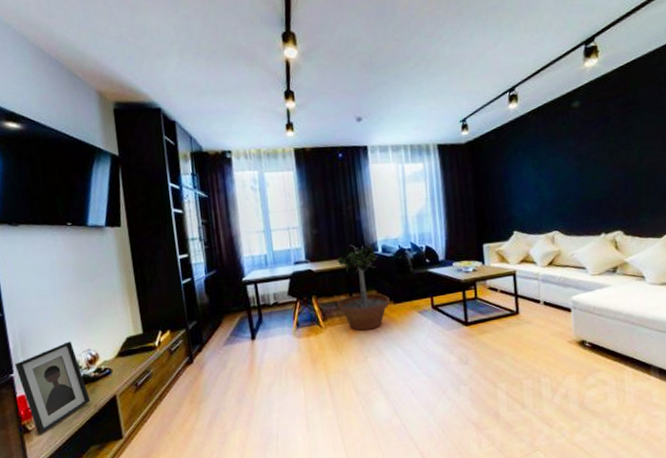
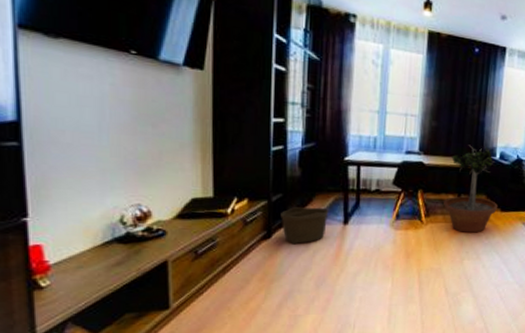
picture frame: present [14,341,91,436] -> none [31,191,134,294]
basket: none [198,327,238,366] -> present [280,207,329,245]

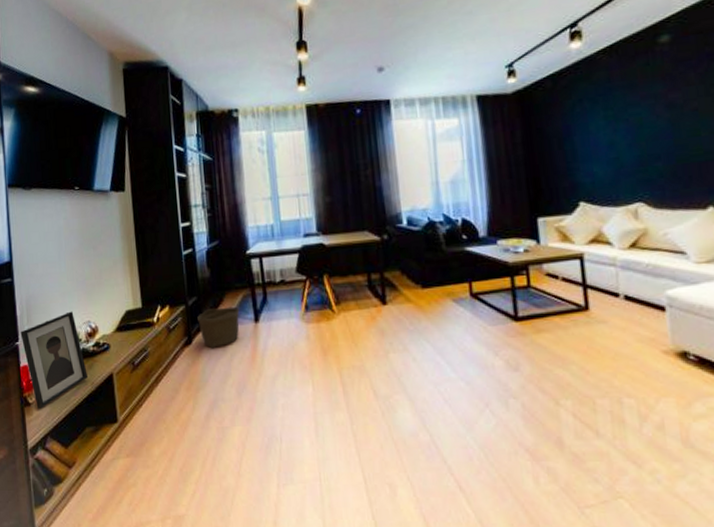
picture frame: none [31,191,134,294] -> present [20,311,89,410]
potted tree: present [444,145,498,234] -> none [353,215,418,320]

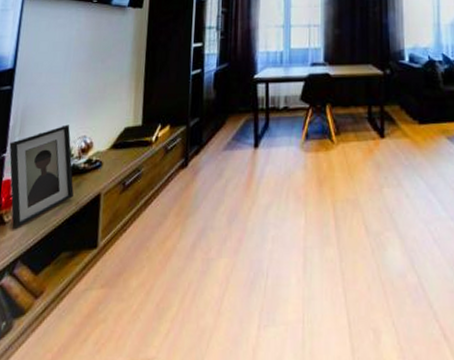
basket: present [197,306,240,349] -> none [197,130,241,173]

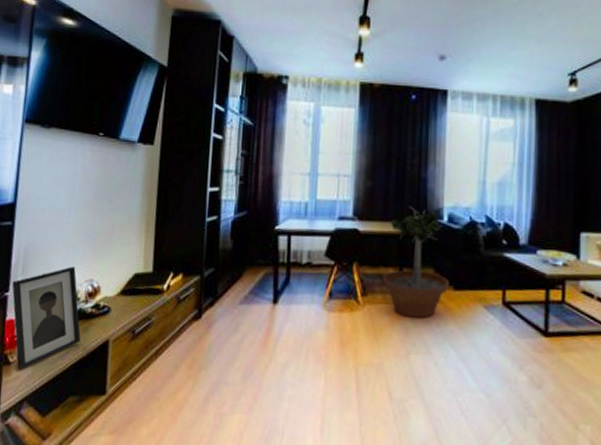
potted tree: none [354,50,415,154] -> present [383,206,450,319]

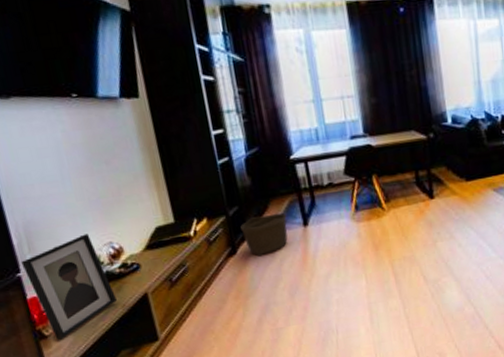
basket: none [211,283,259,327] -> present [240,212,288,257]
potted tree: present [383,206,450,319] -> none [399,114,462,213]

